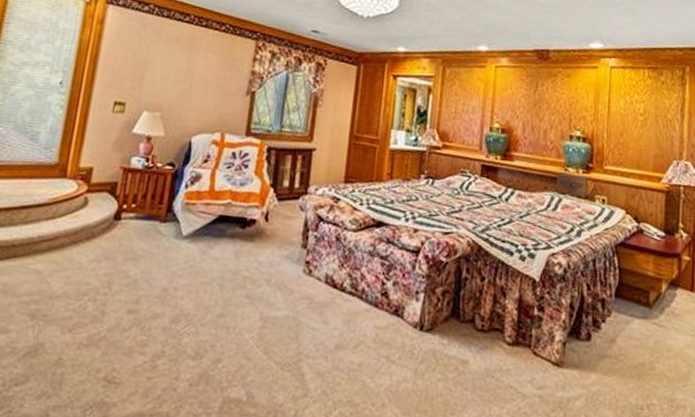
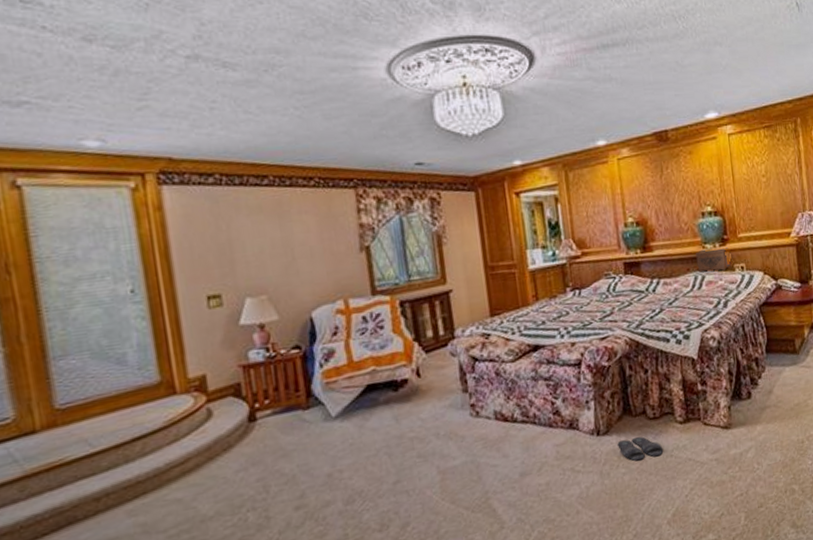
slippers: none [438,343,485,373] -> present [617,437,664,461]

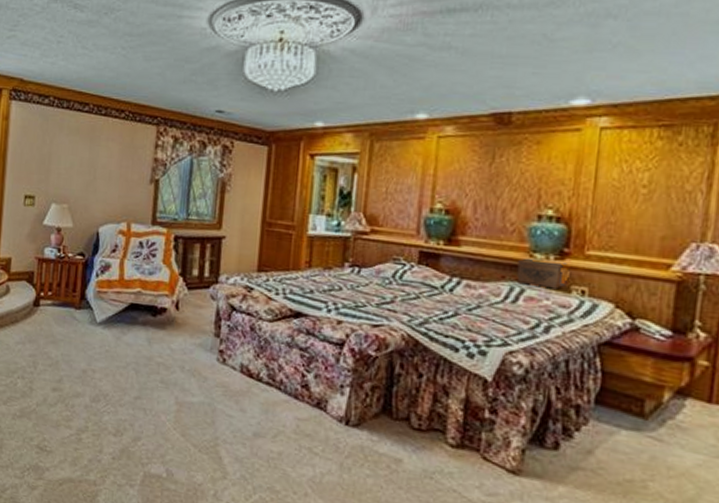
slippers: present [617,437,664,461] -> none [367,440,423,473]

